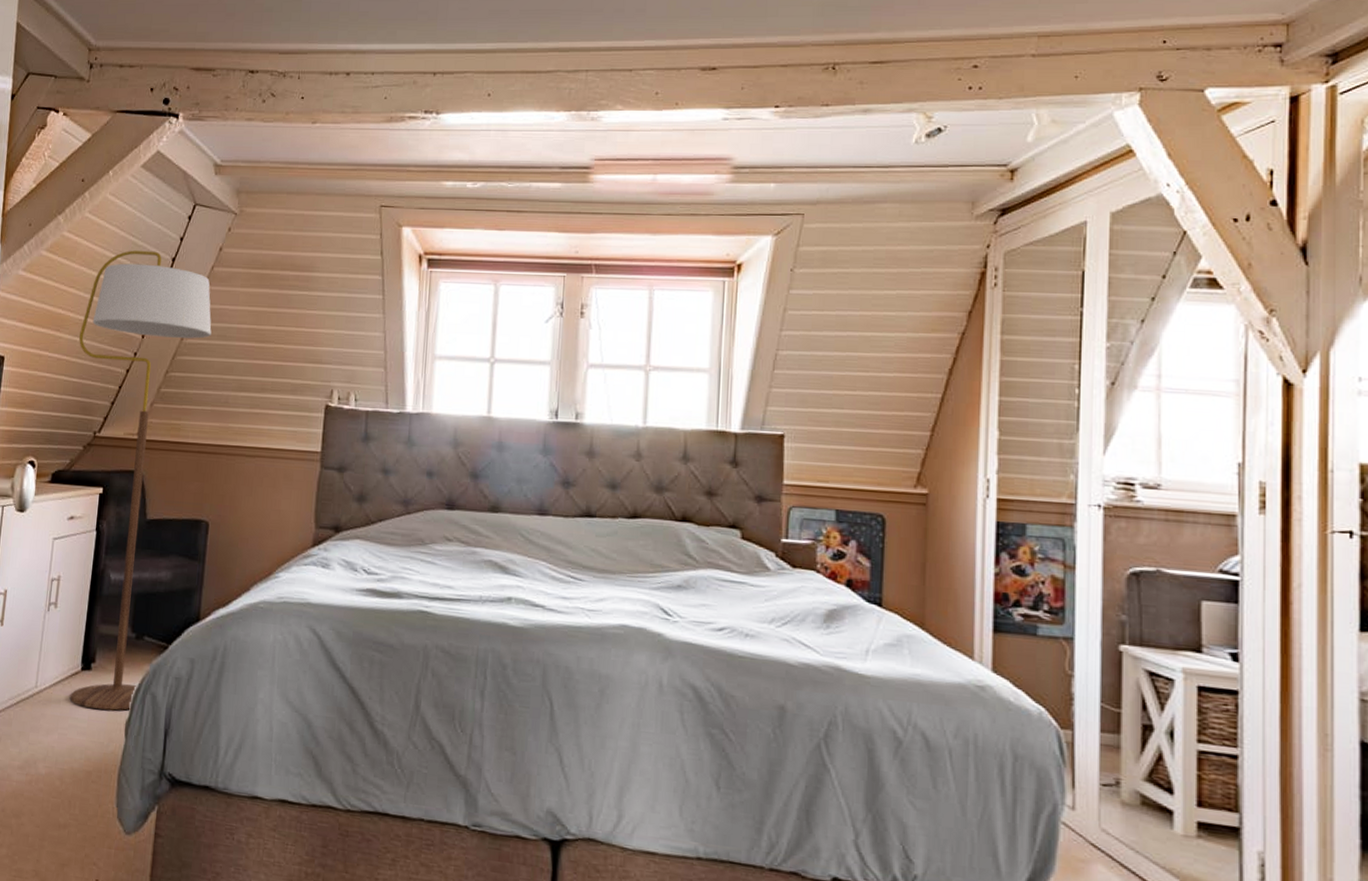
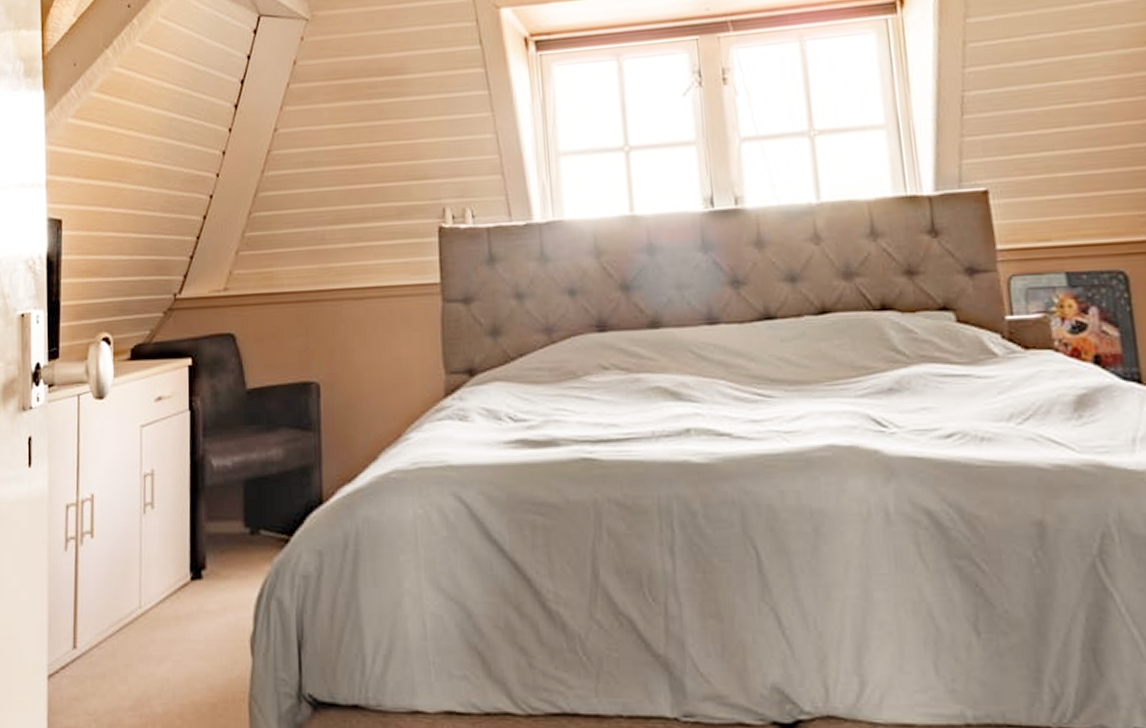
floor lamp: present [69,250,212,711] -> none [145,75,296,625]

